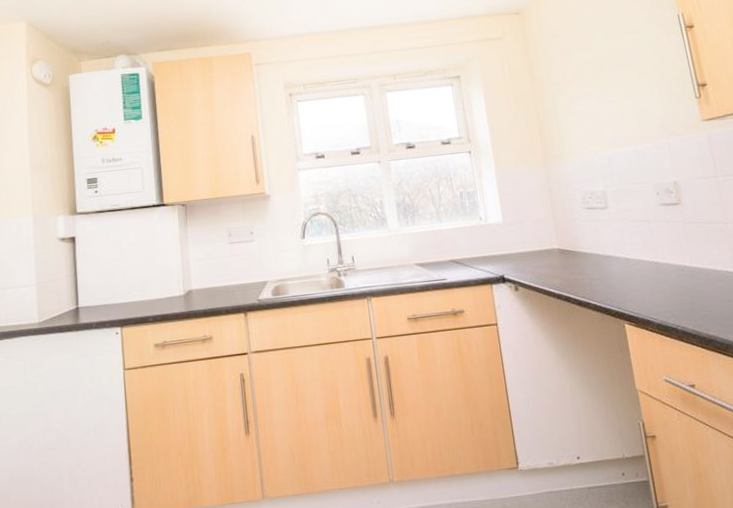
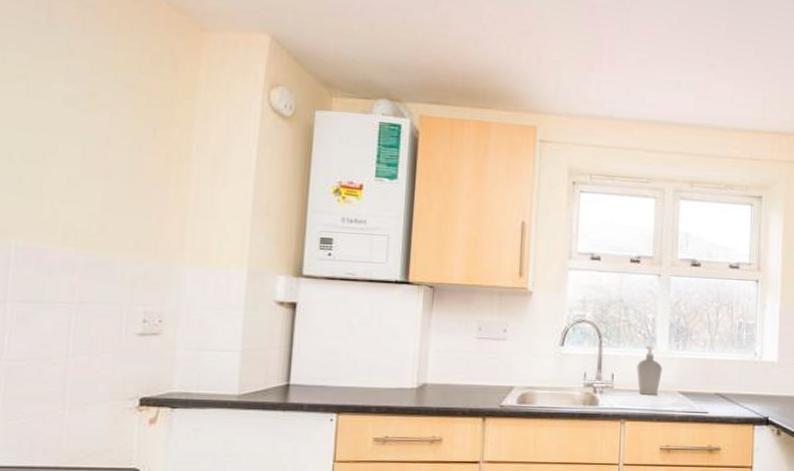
soap bottle: none [373,225,397,272] -> present [637,345,662,395]

